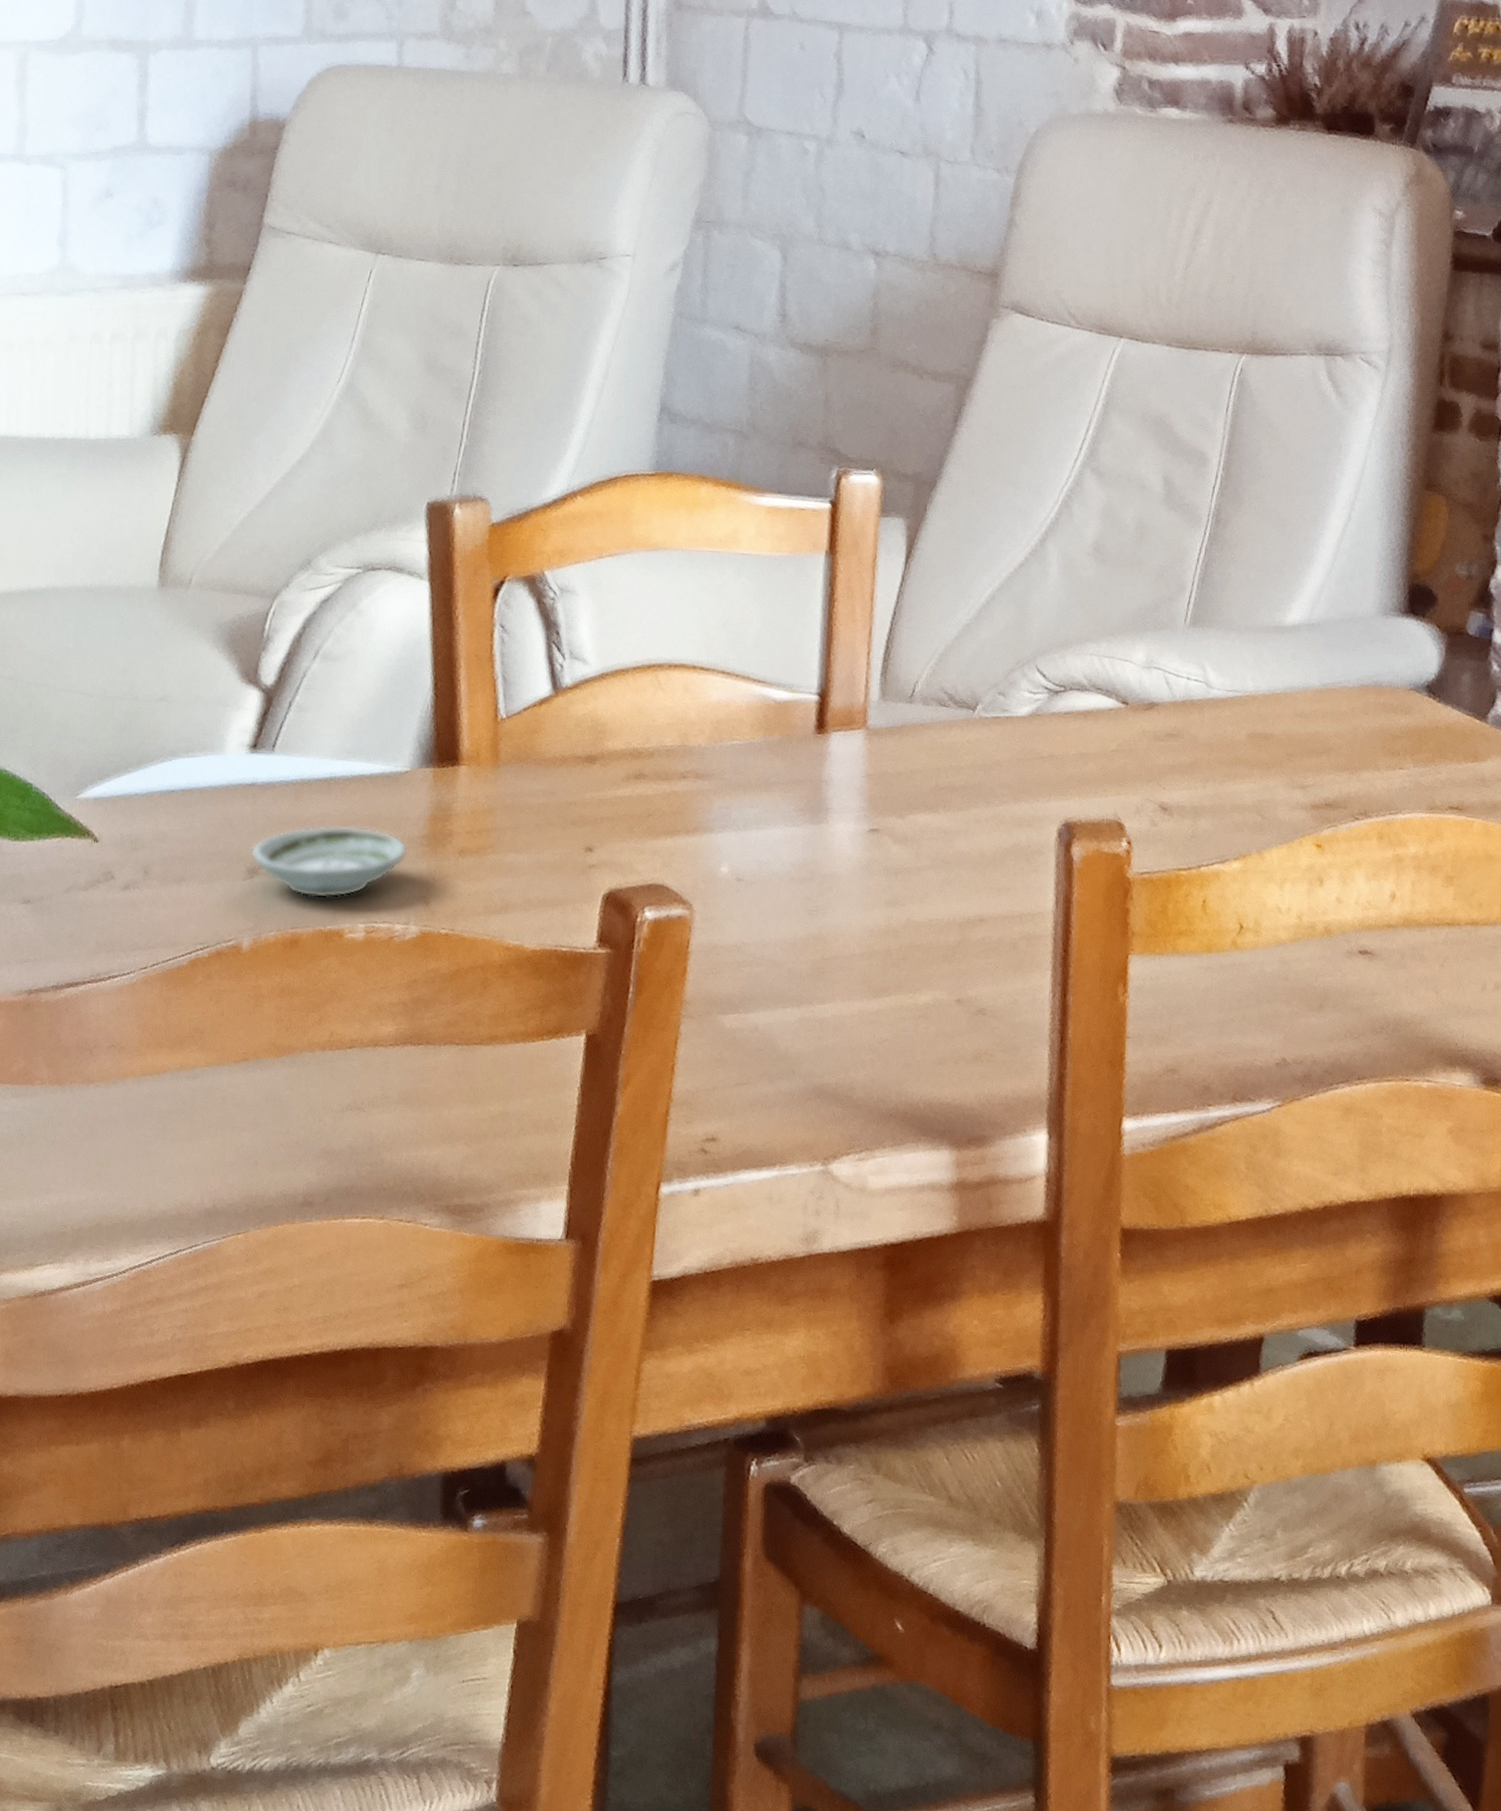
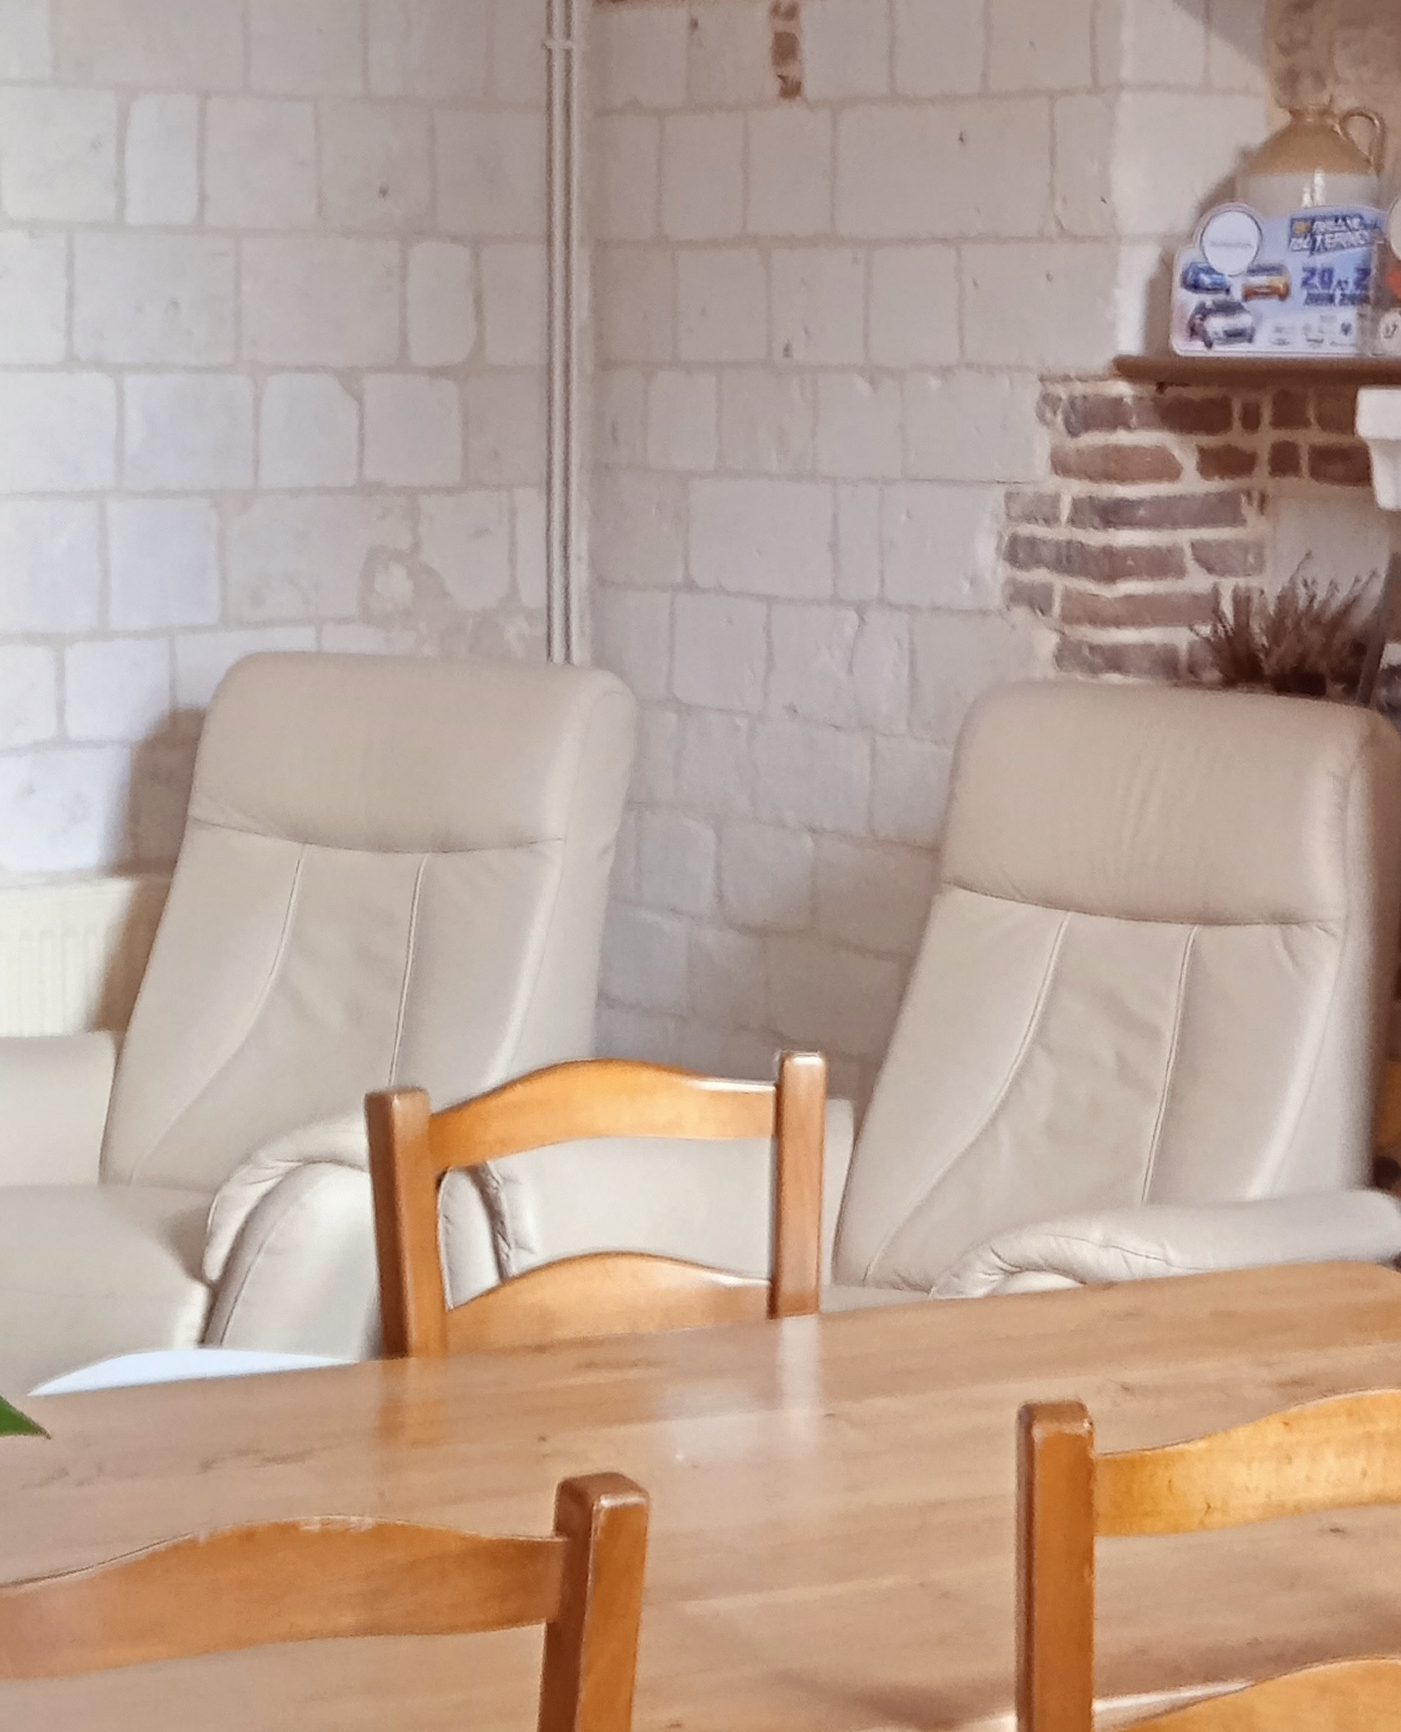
saucer: present [250,825,408,899] -> none [202,1419,360,1492]

